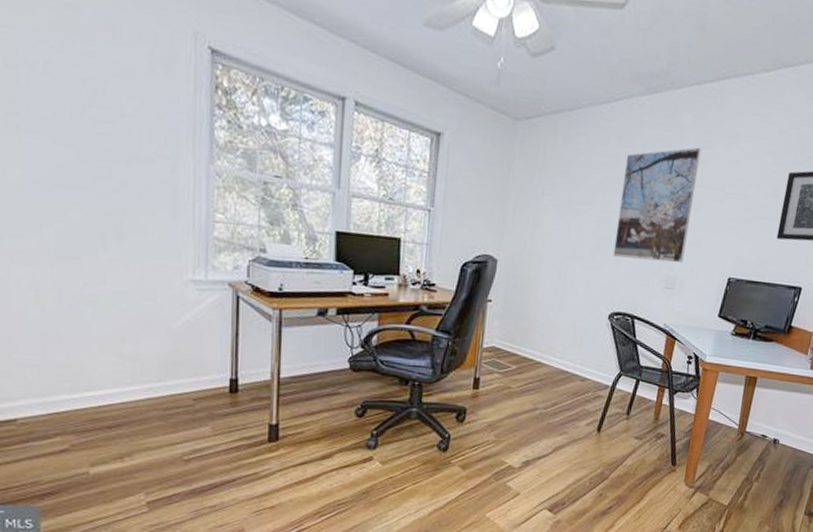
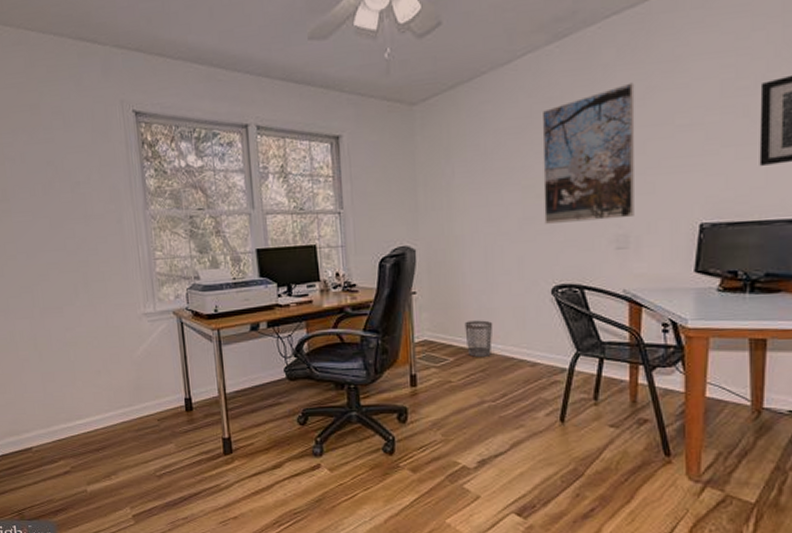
wastebasket: none [529,333,556,368] -> present [464,320,493,357]

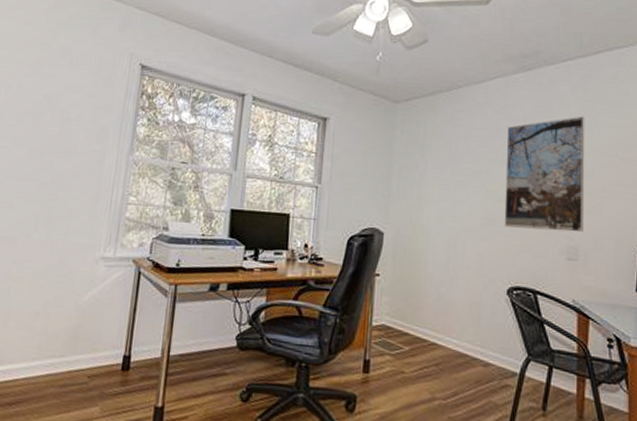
wastebasket: present [464,320,493,357] -> none [422,310,450,350]

